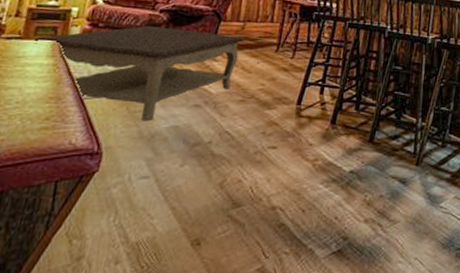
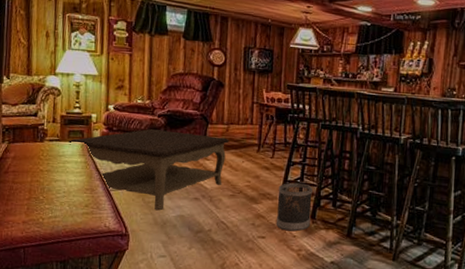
wastebasket: none [290,84,335,139] -> present [276,182,313,232]

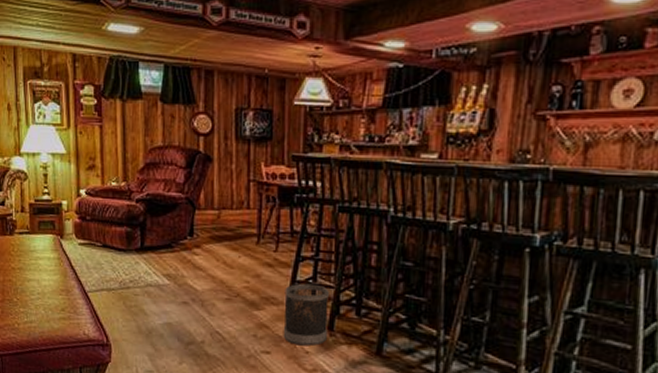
coffee table: present [69,129,229,211] -> none [40,217,222,317]

